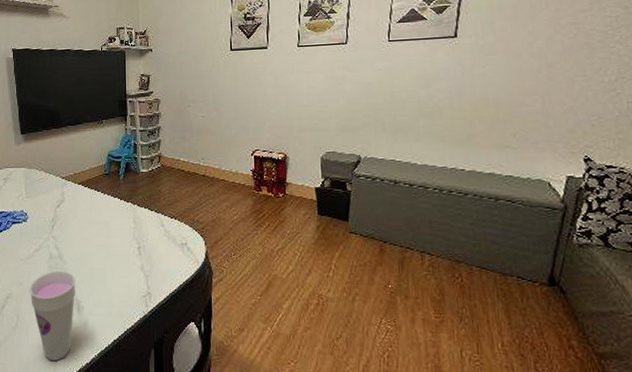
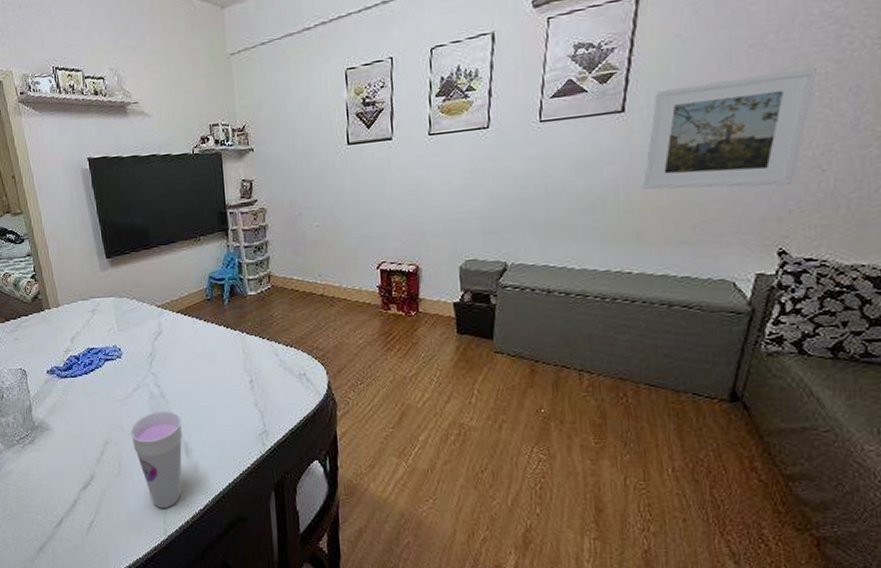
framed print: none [471,11,609,104] -> present [641,67,817,190]

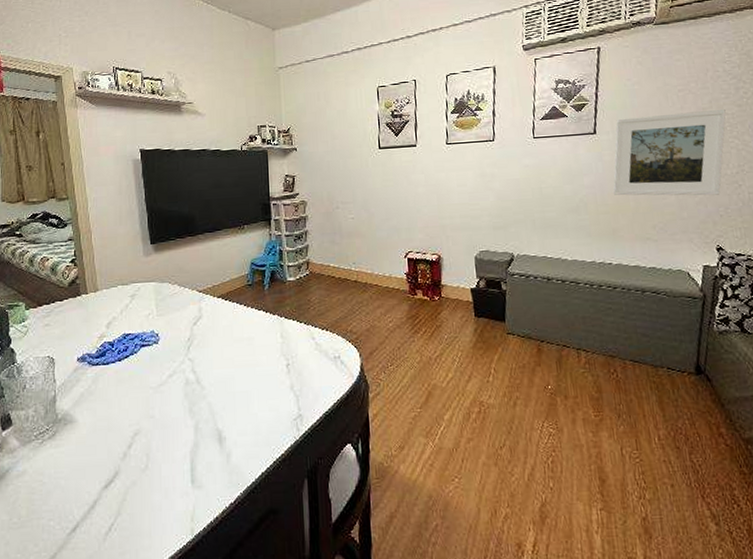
cup: present [130,410,182,508] -> none [162,397,216,504]

